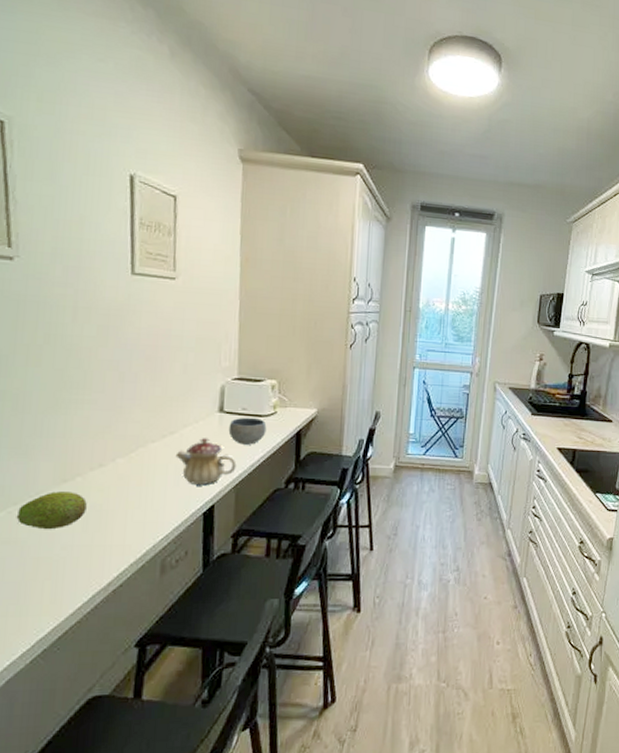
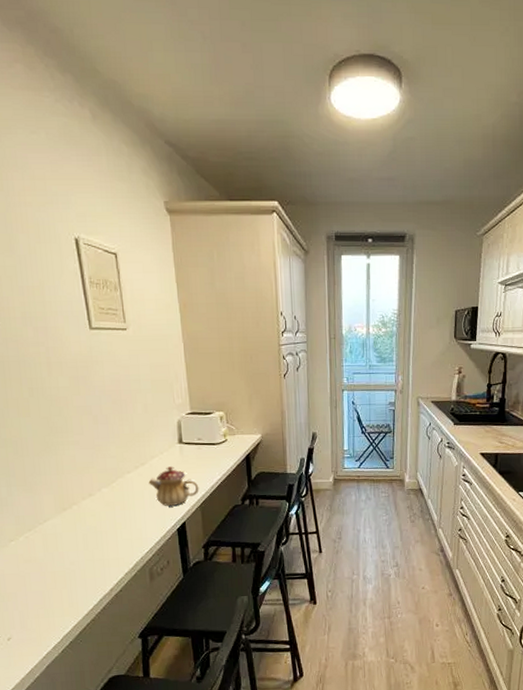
fruit: present [16,491,87,530] -> none [32,518,85,550]
bowl: present [228,417,267,445] -> none [188,446,221,470]

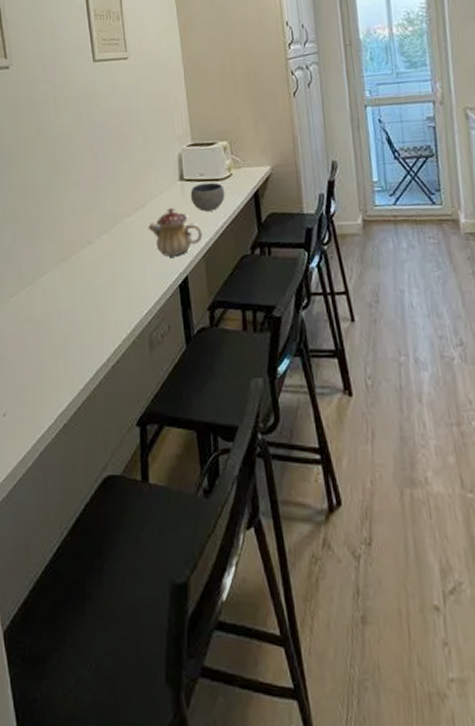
bowl: none [188,446,221,470] -> present [190,182,225,212]

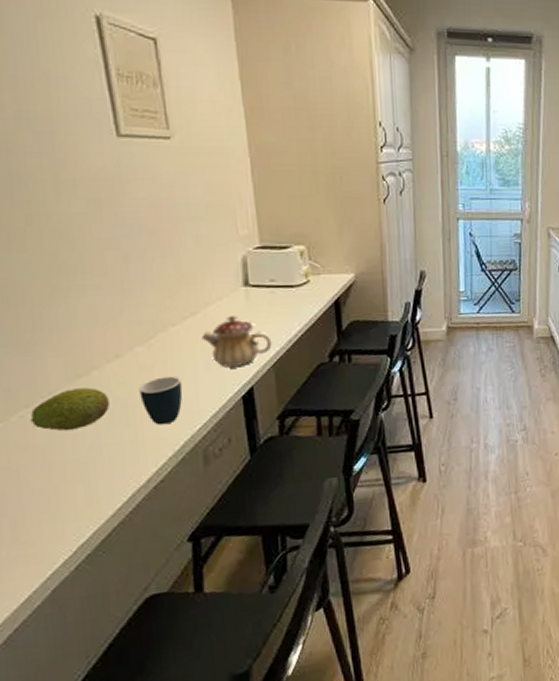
fruit: none [32,270,83,307] -> present [30,387,110,431]
mug: none [103,262,134,308] -> present [139,376,183,425]
bowl: present [190,182,225,212] -> none [257,288,301,320]

